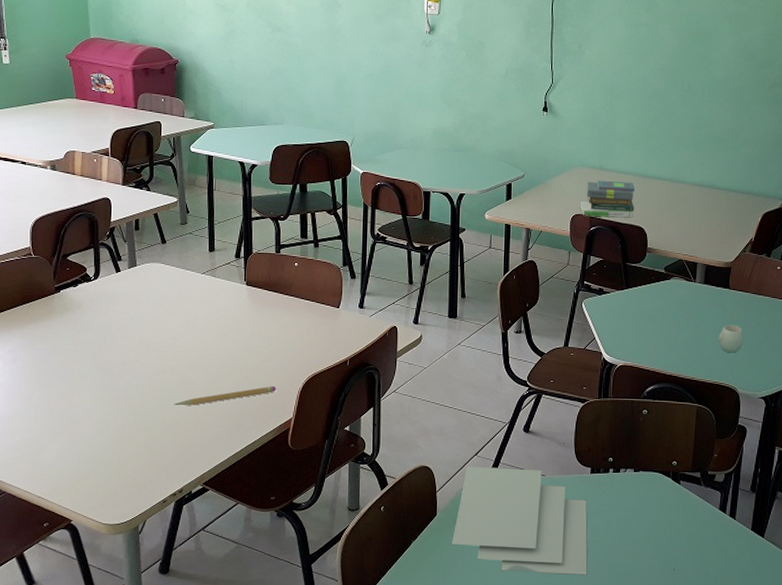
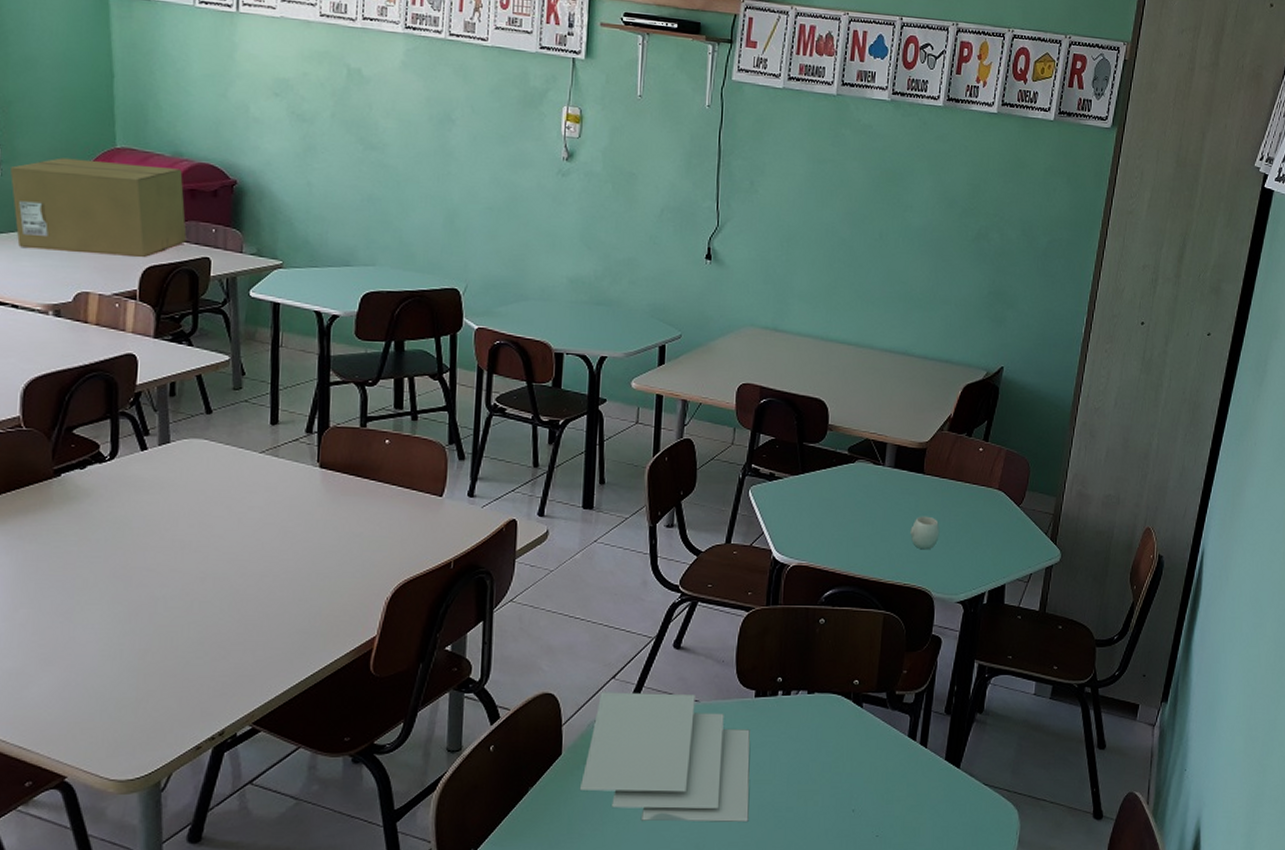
box: none [17,47,143,122] -> present [10,157,187,257]
pencil: present [174,385,276,405] -> none [215,595,356,622]
books: present [580,180,635,218] -> none [748,343,814,389]

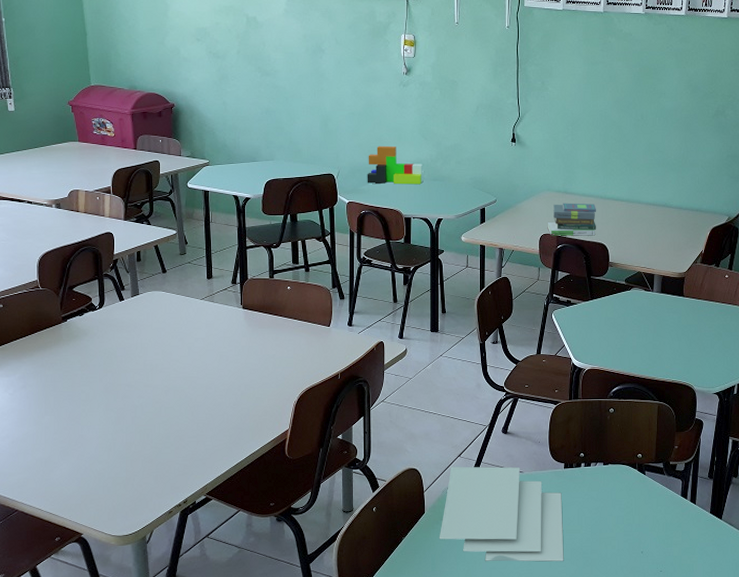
box: present [10,157,187,257] -> none [22,95,142,162]
toy blocks: none [505,254,586,310] -> present [367,145,425,185]
books: none [748,343,814,389] -> present [547,203,596,236]
cup: present [910,516,940,550] -> none [675,329,698,354]

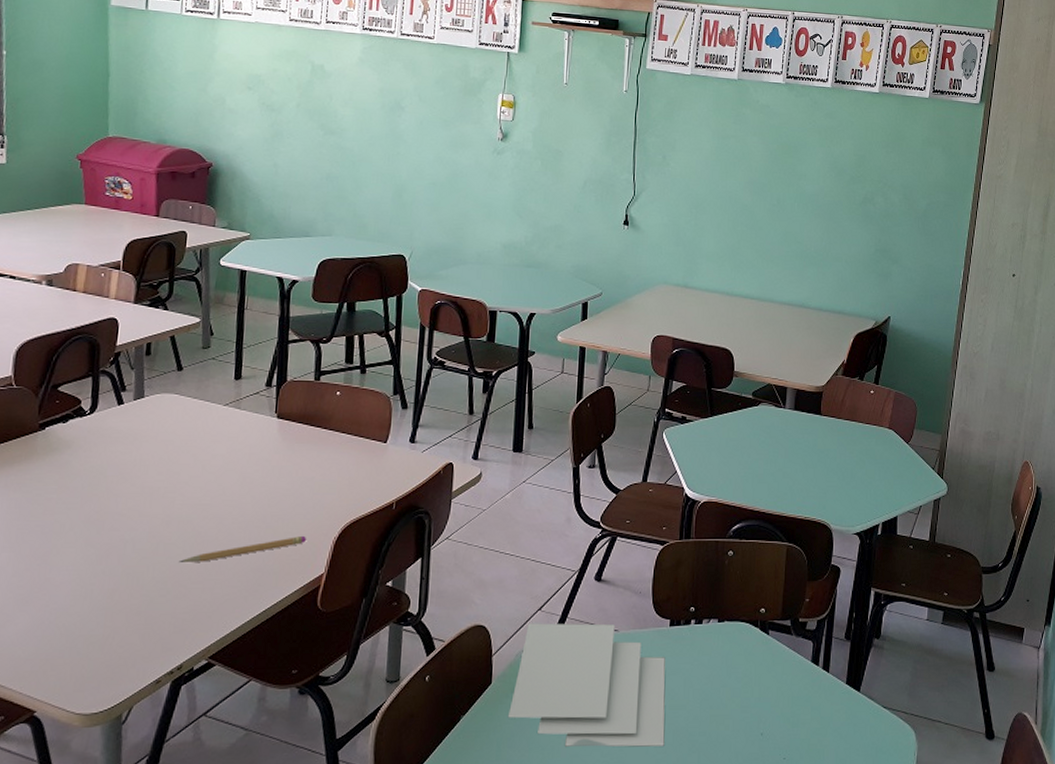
pencil: none [177,400,273,422] -> present [178,535,306,562]
toy blocks: present [367,145,425,185] -> none [445,223,517,272]
books: present [547,203,596,236] -> none [662,299,721,339]

